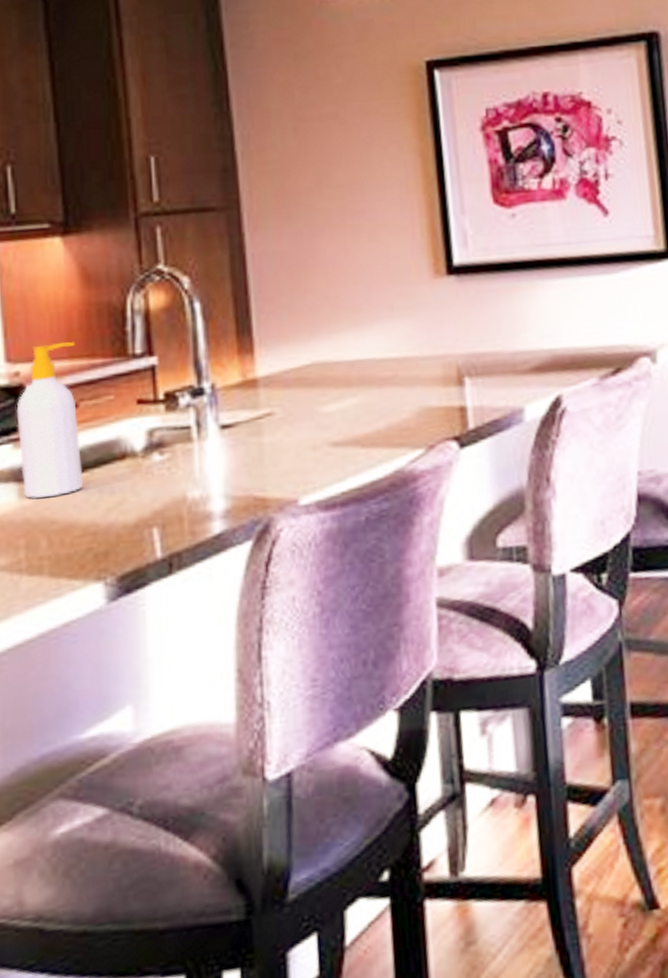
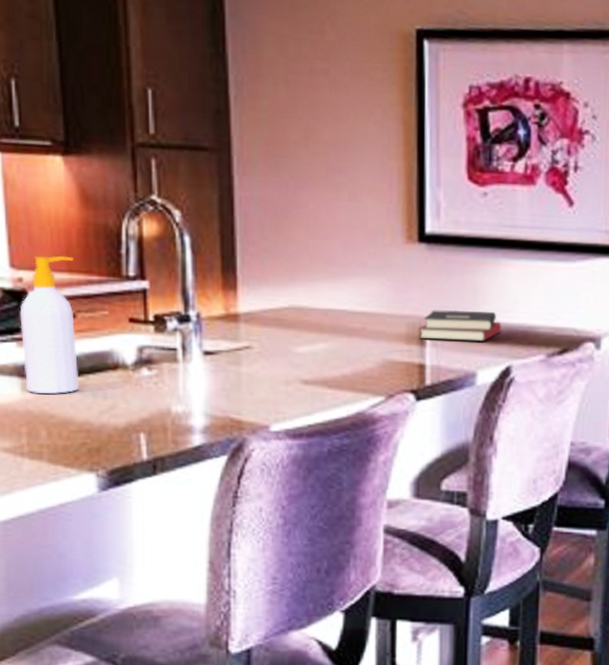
hardback book: none [455,338,547,379] -> present [418,309,502,342]

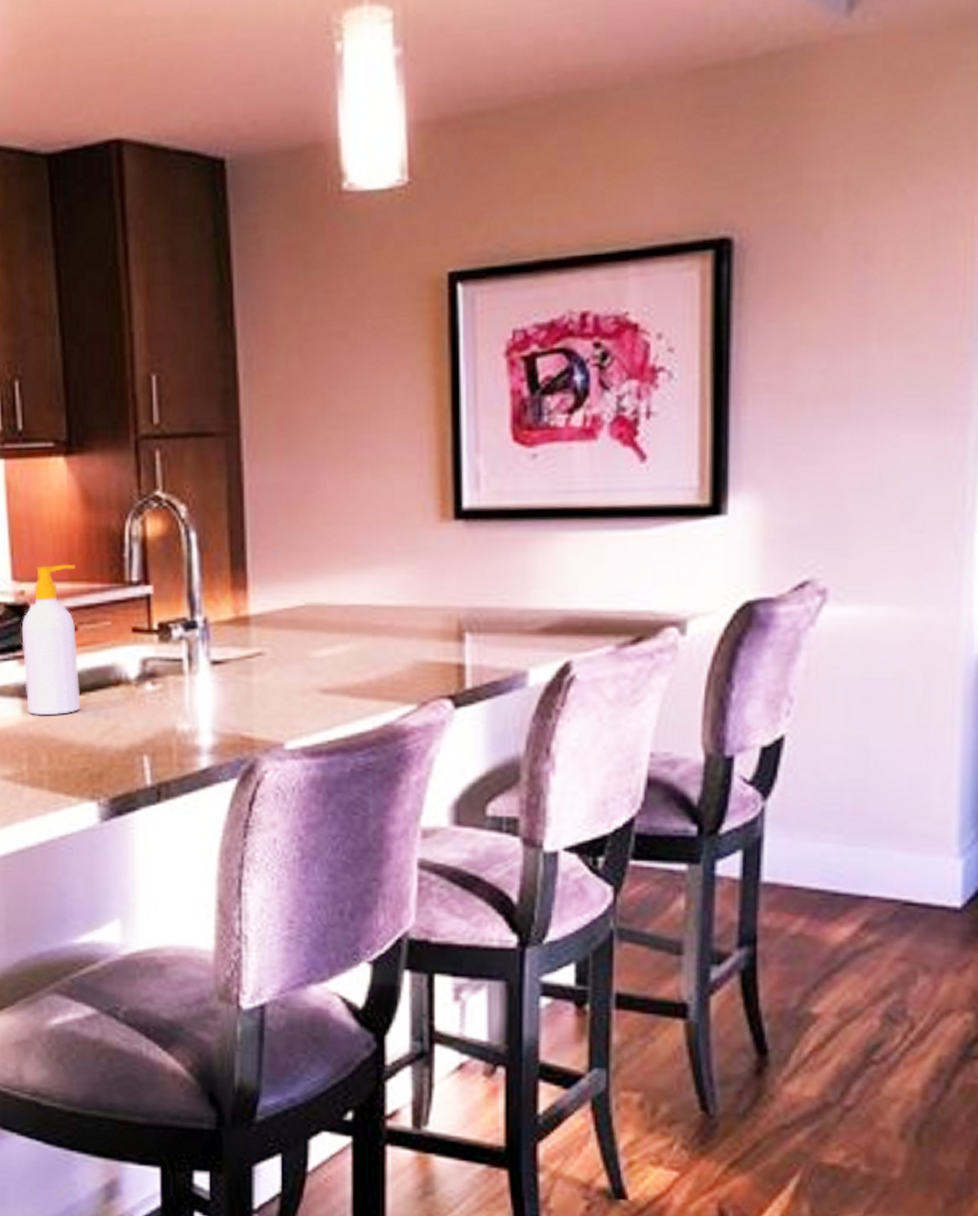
hardback book: present [418,309,502,342] -> none [456,596,558,634]

